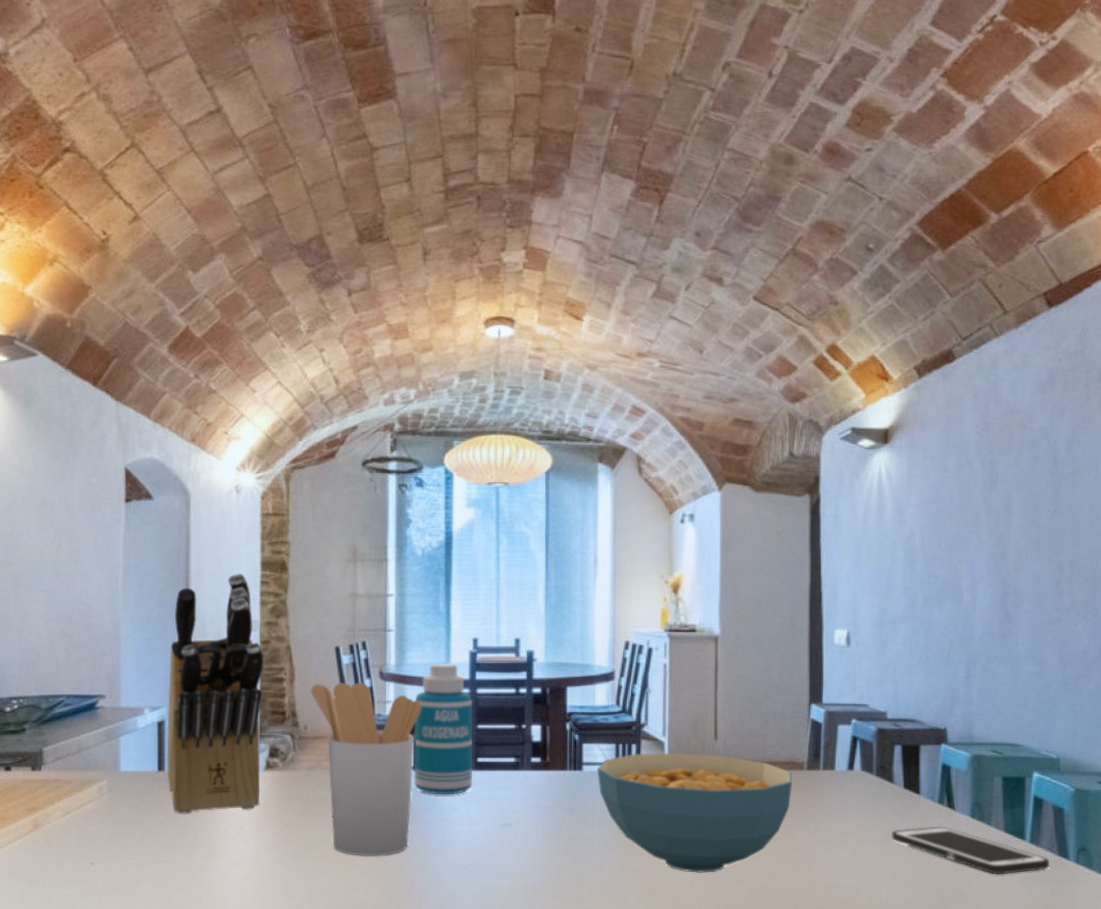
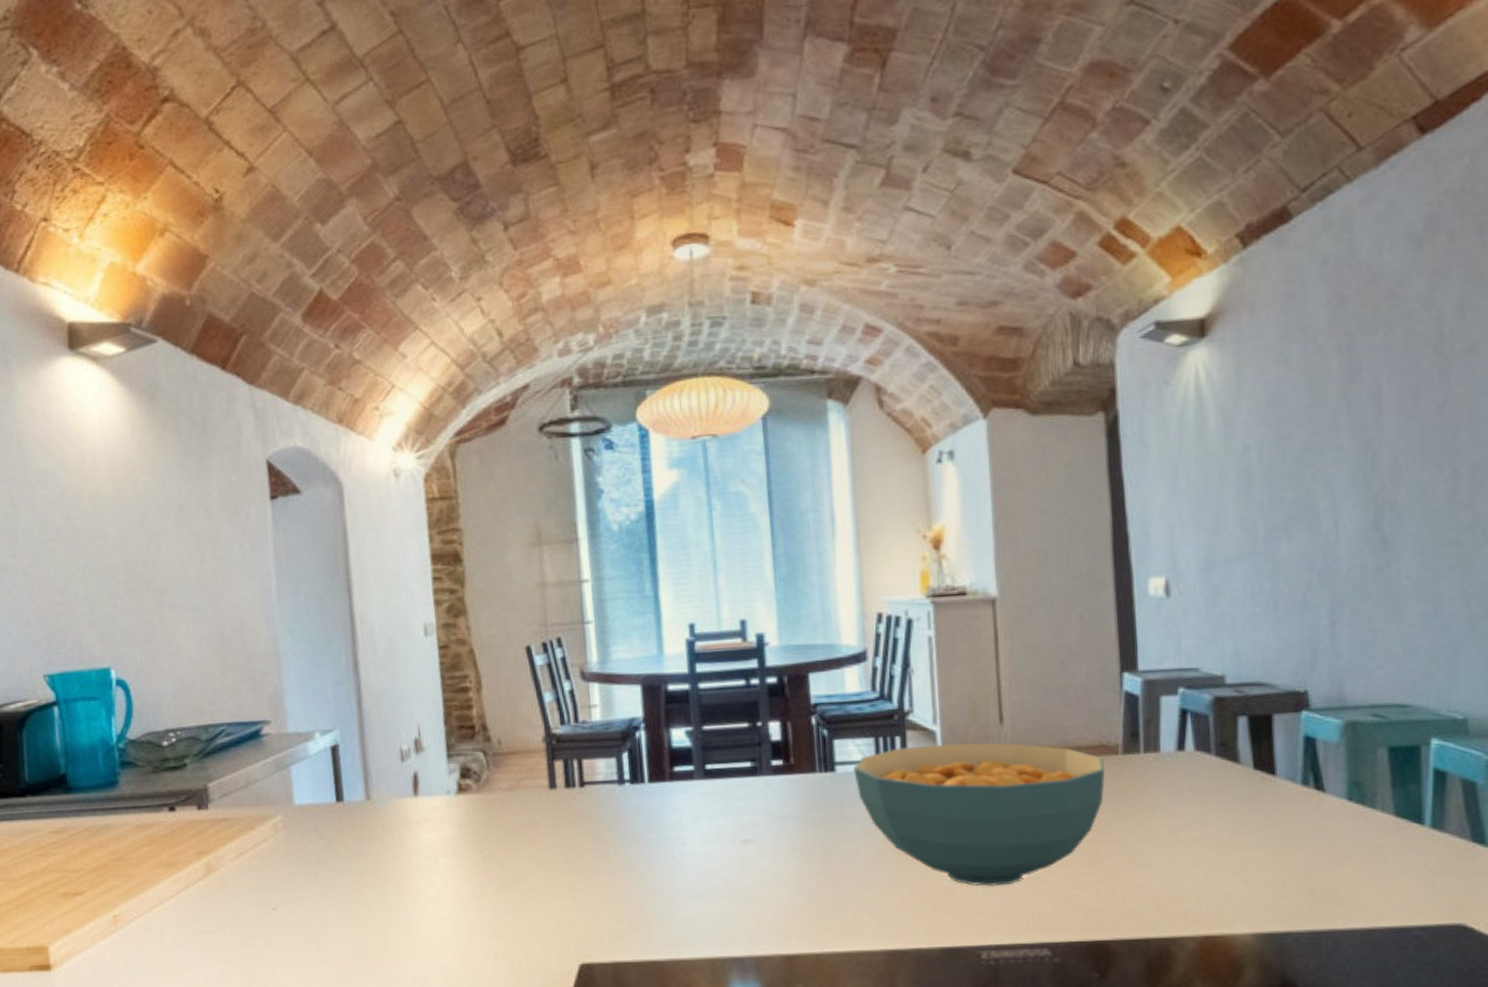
knife block: present [166,573,263,814] -> none [337,570,455,849]
utensil holder: present [310,682,422,856] -> none [500,685,634,886]
bottle: present [413,663,473,795] -> none [625,655,702,811]
cell phone: present [892,826,1050,875] -> none [1241,813,1461,870]

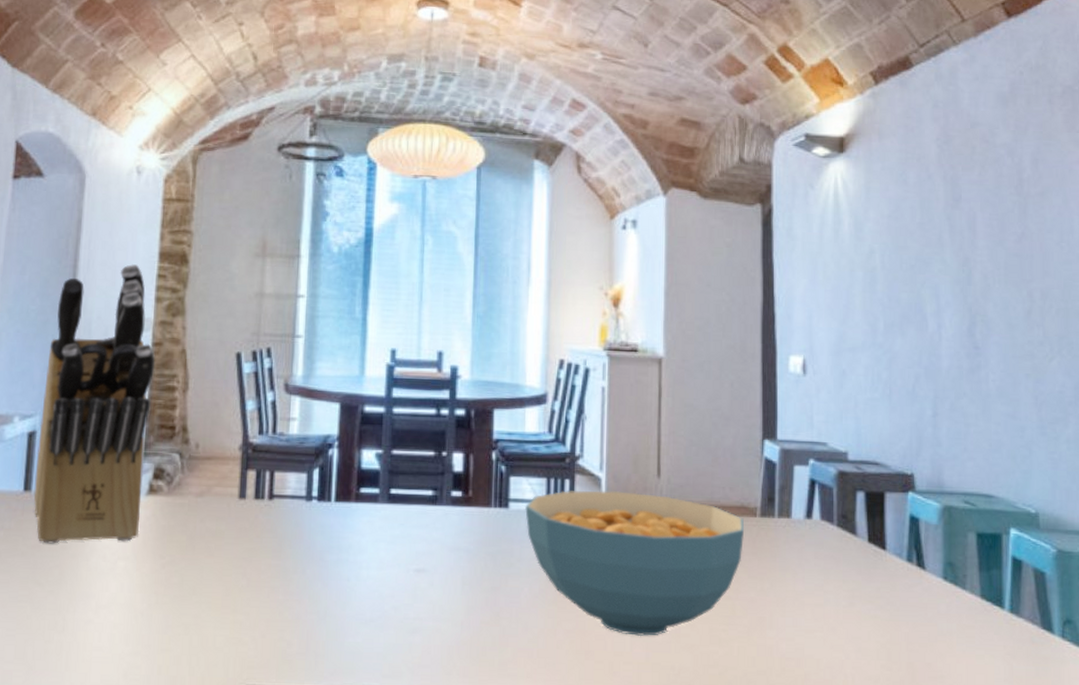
knife block: none [337,570,455,849] -> present [33,264,155,544]

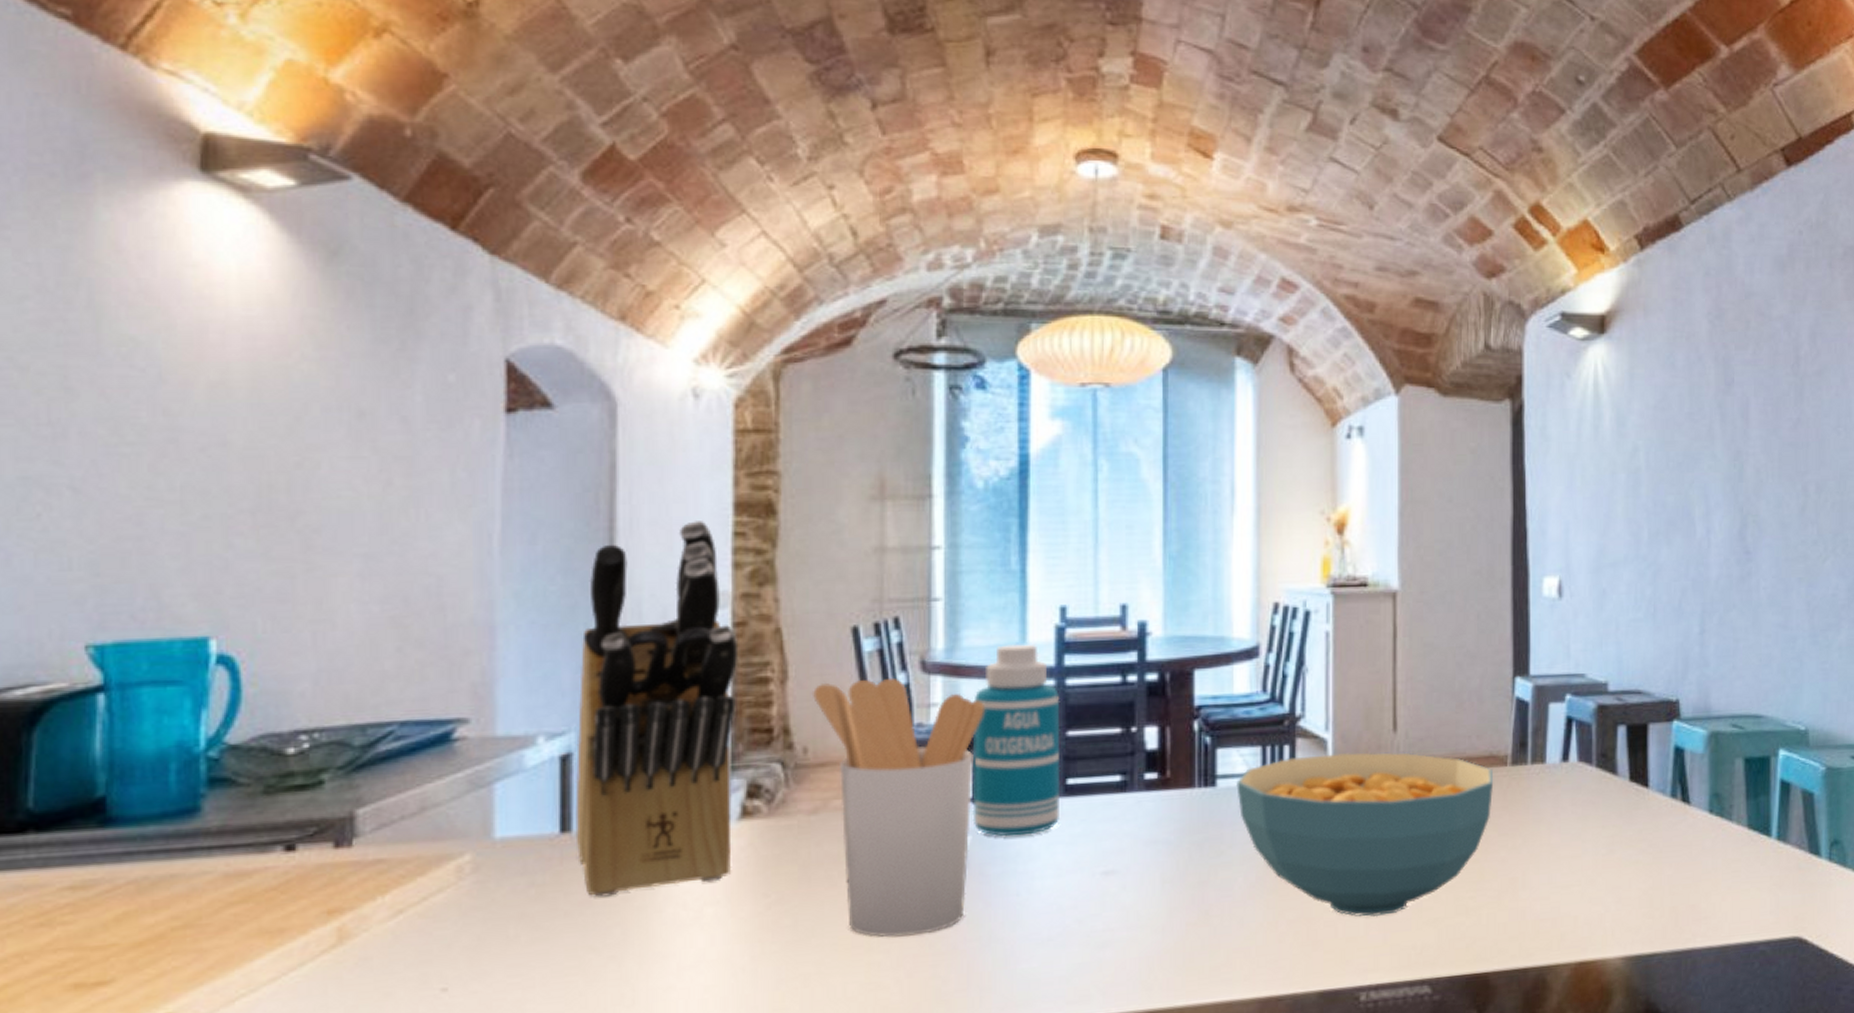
utensil holder: none [204,394,330,603] -> present [811,677,984,937]
bottle: none [317,376,388,532] -> present [972,643,1061,837]

